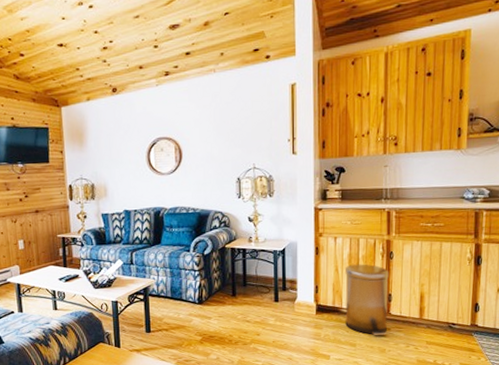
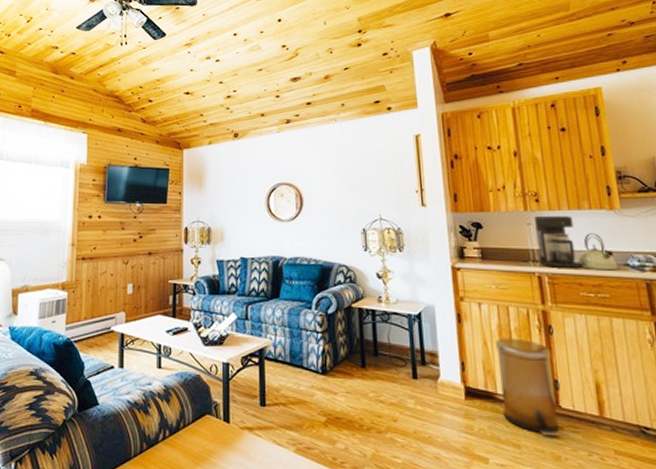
coffee maker: none [390,156,427,205] -> present [535,215,584,269]
kettle: none [422,171,456,204] -> present [578,233,619,271]

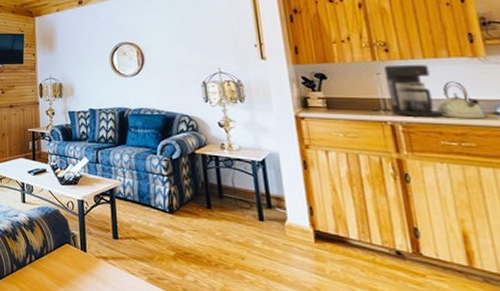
pedal bin: present [496,338,561,437] -> none [346,185,423,284]

